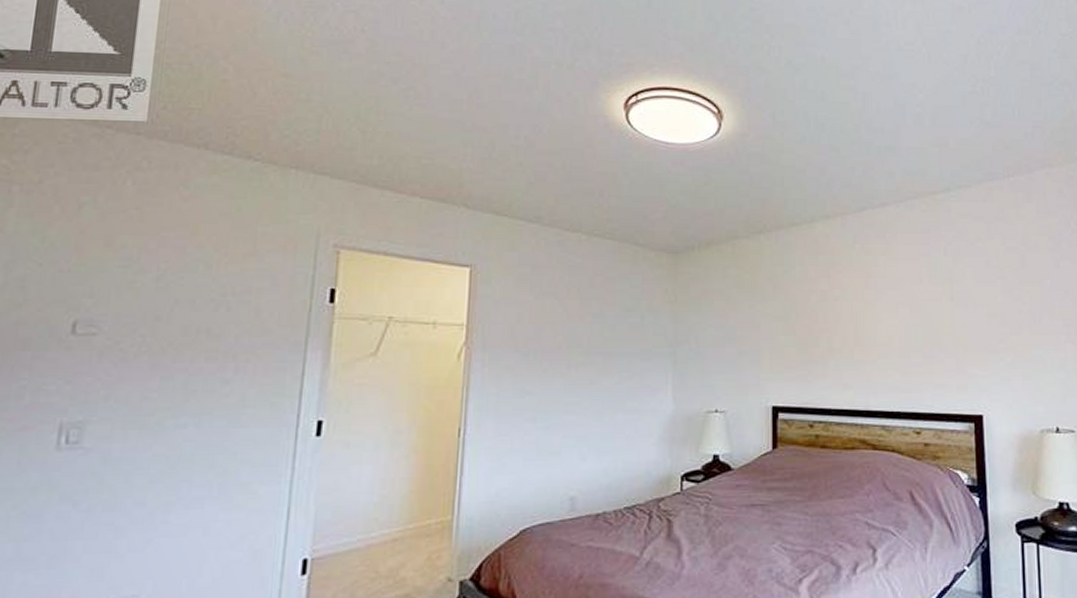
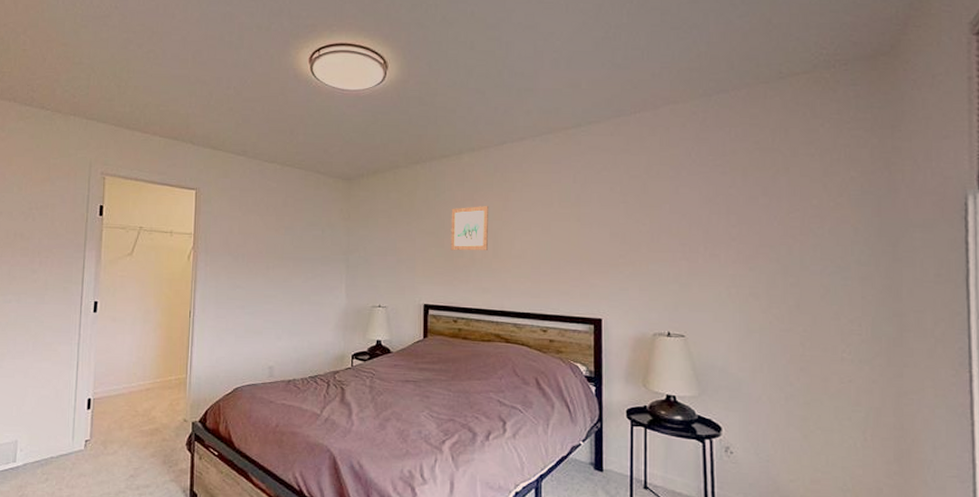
wall art: none [803,284,848,339] -> present [450,206,488,251]

